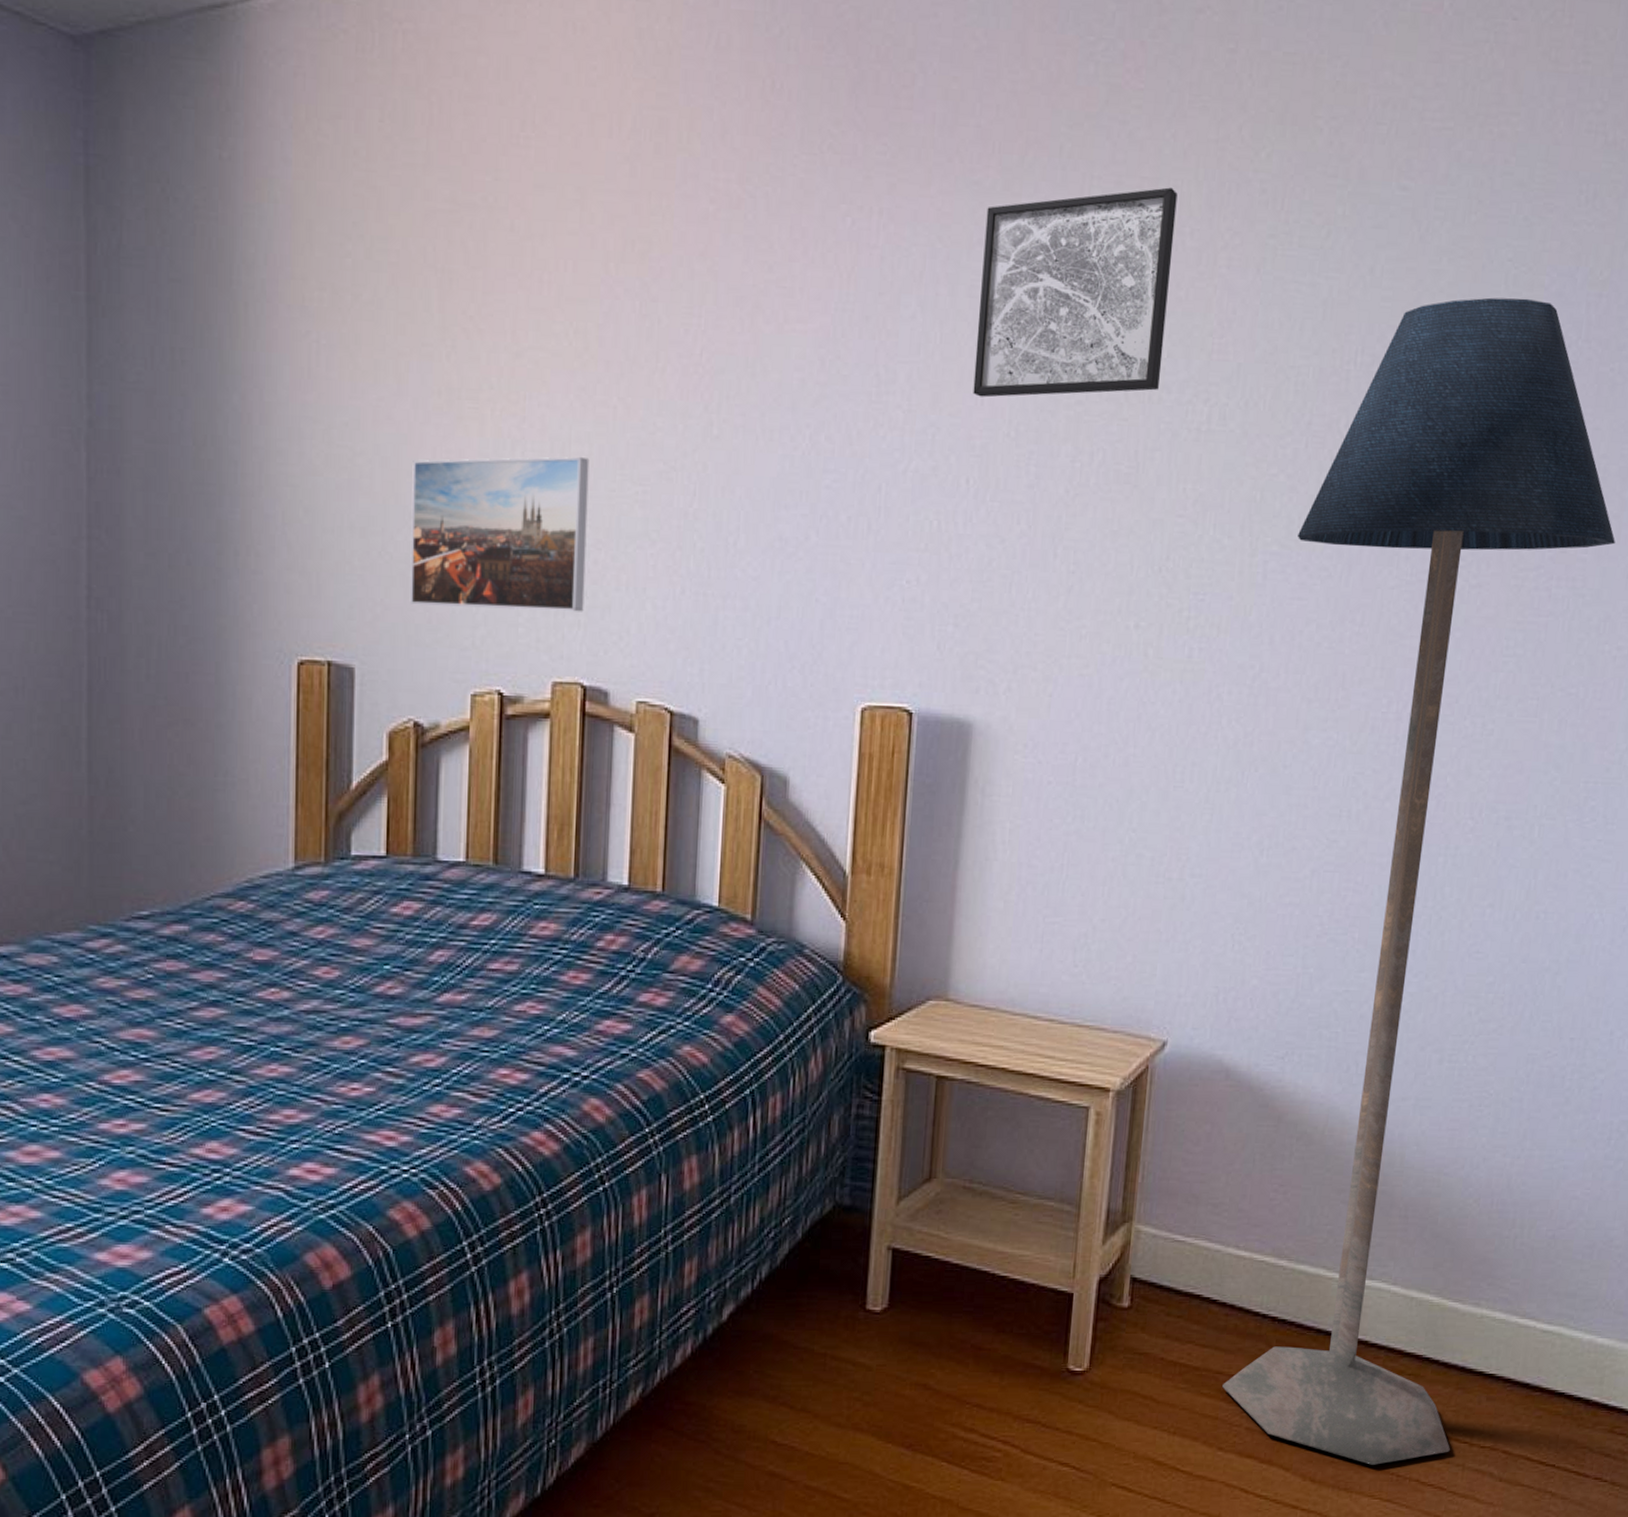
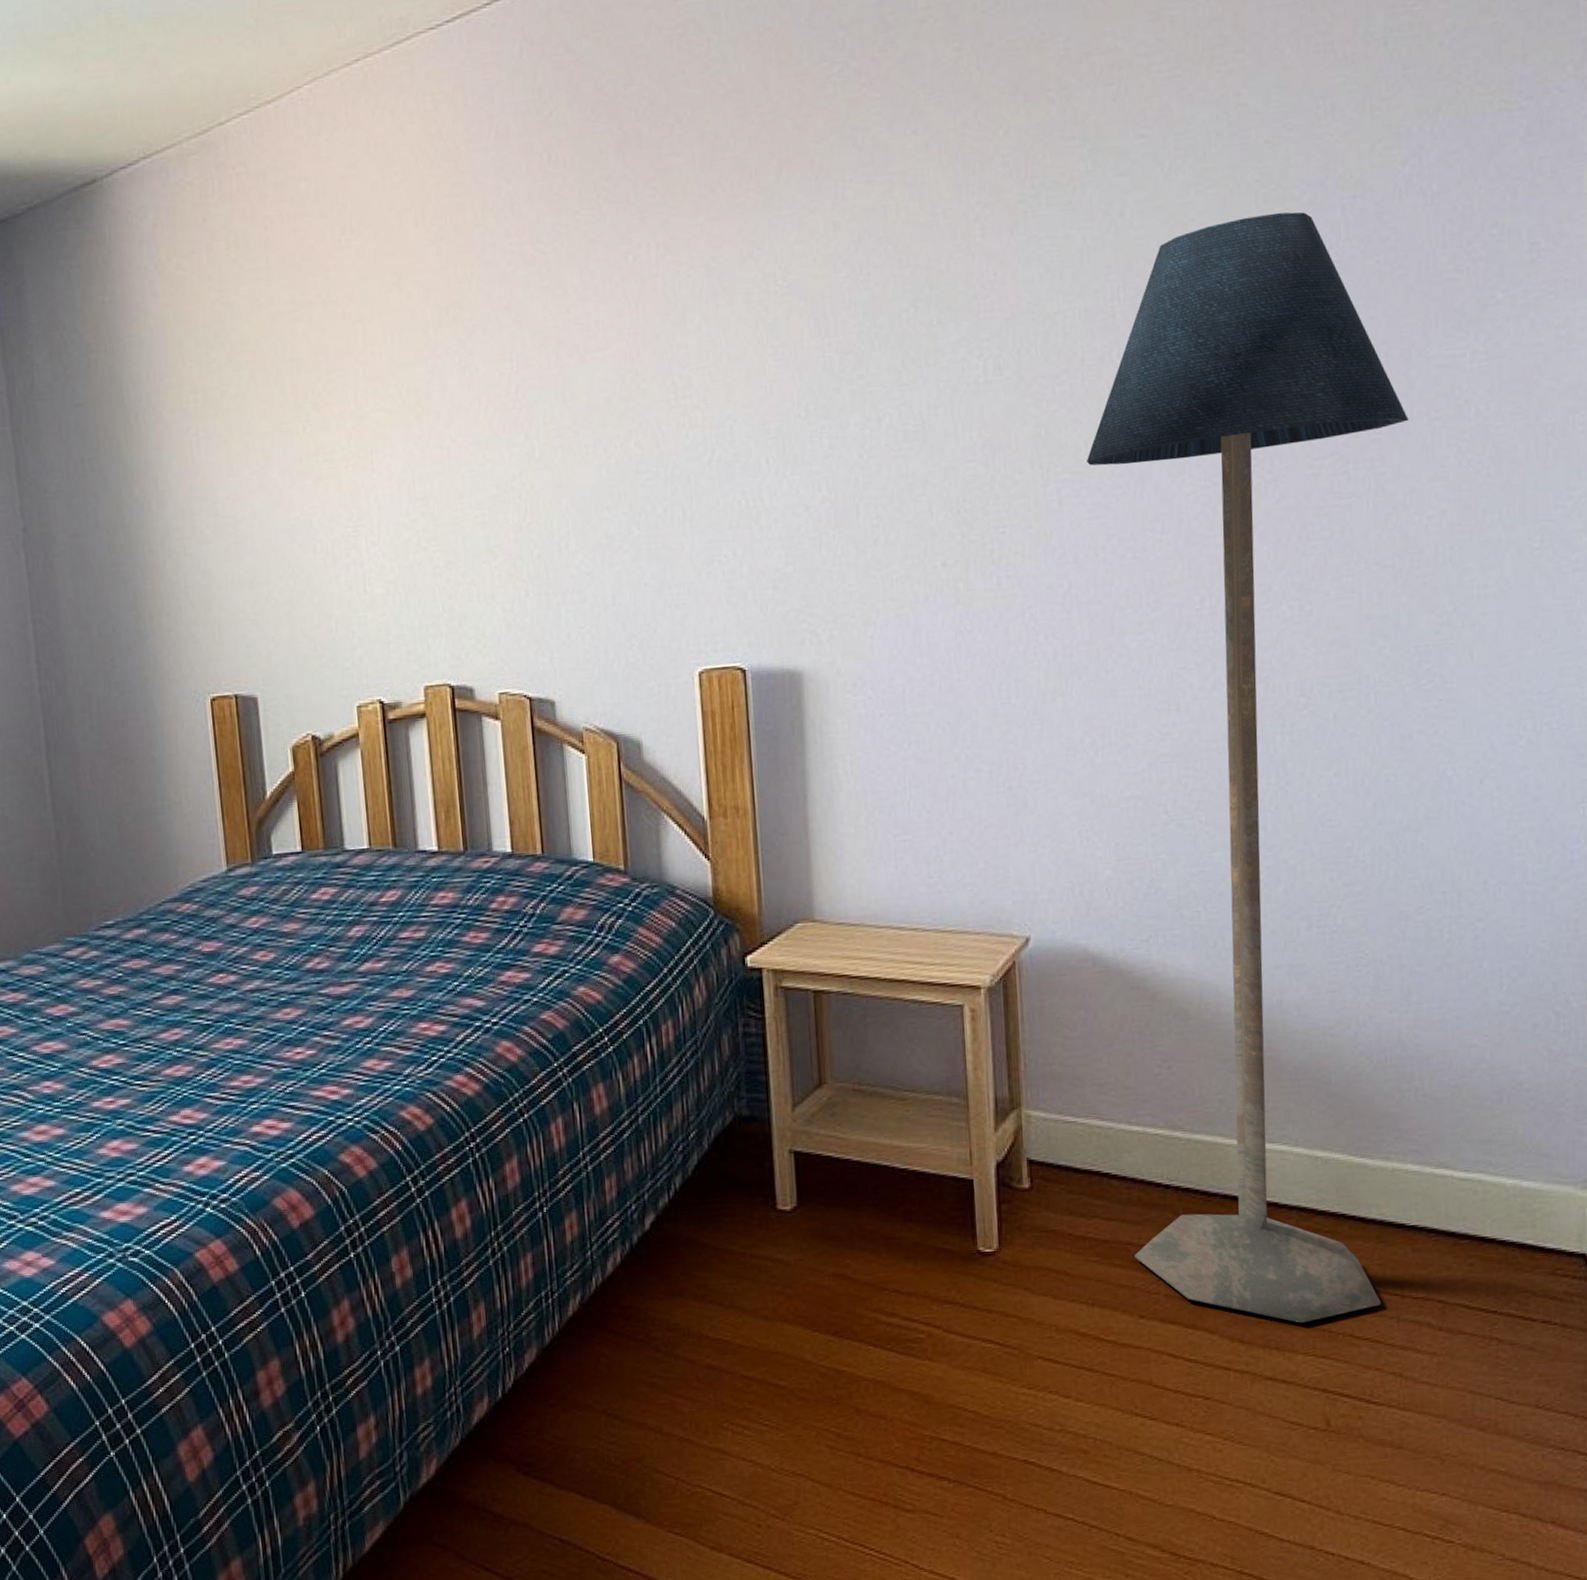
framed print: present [409,456,590,612] -> none [285,493,443,638]
wall art: present [973,187,1178,398] -> none [752,177,934,387]

